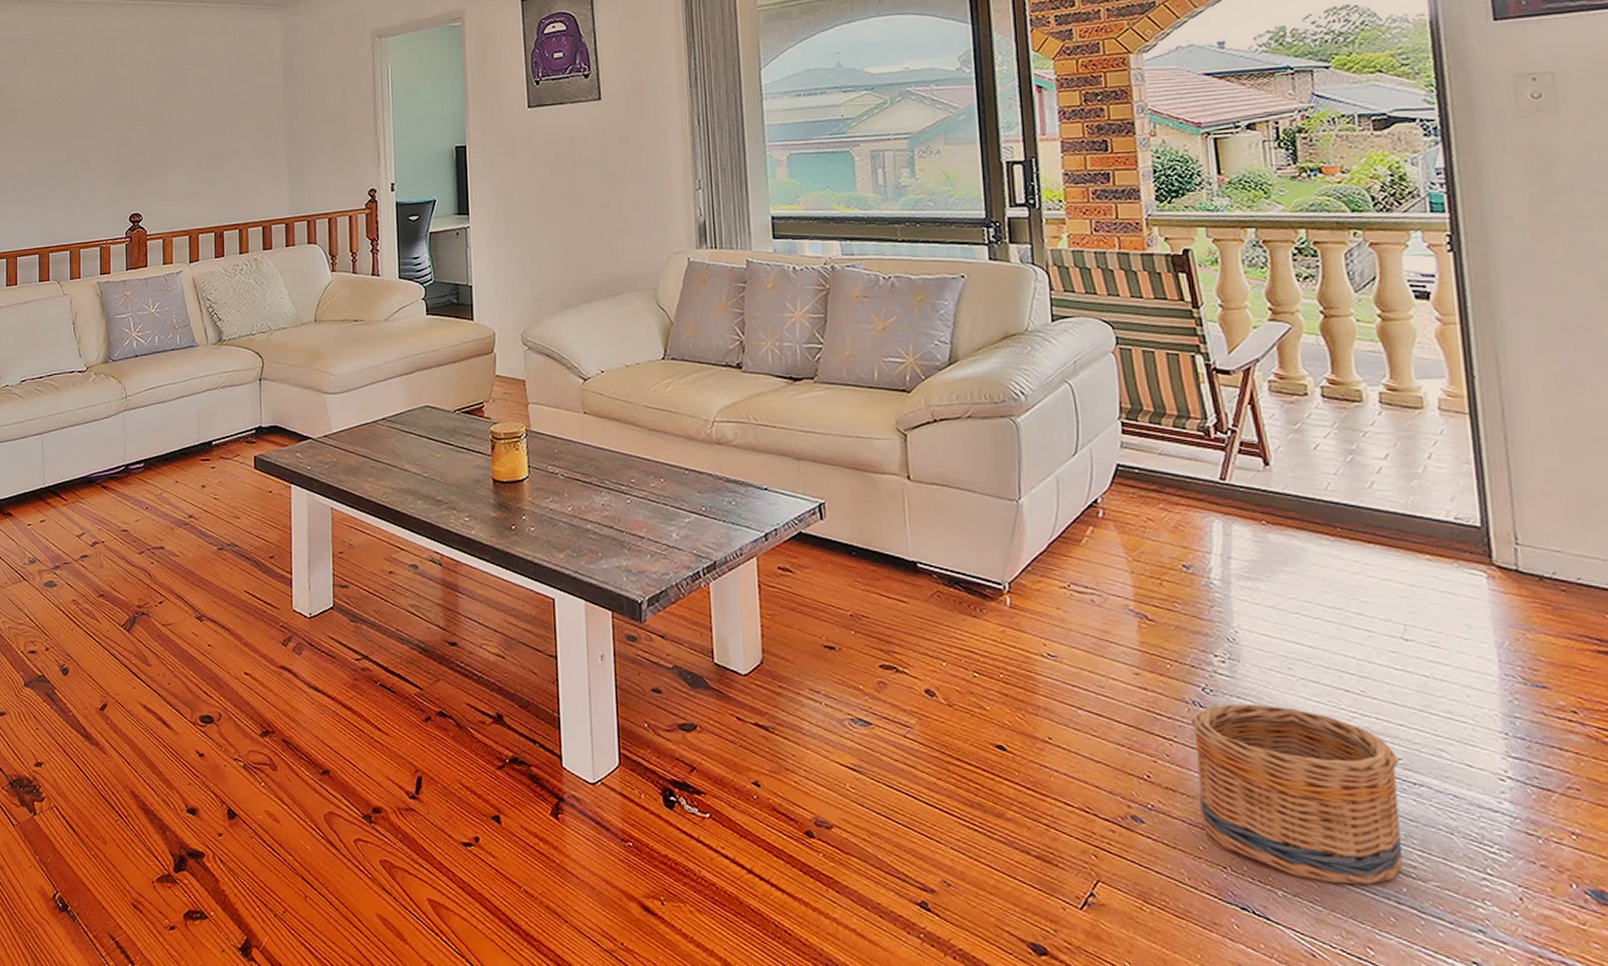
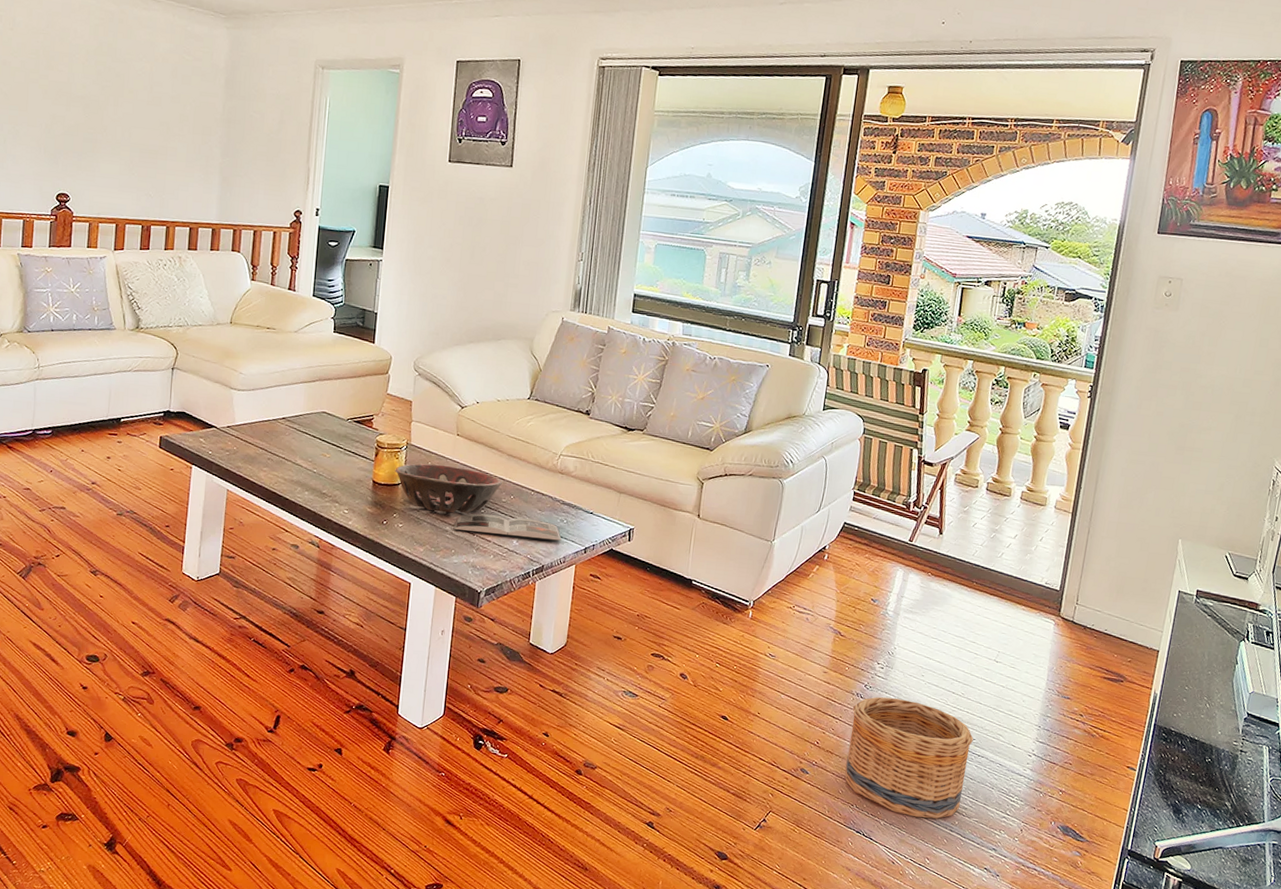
decorative bowl: none [516,450,648,508] -> present [395,463,503,513]
magazine: none [597,505,732,529] -> present [454,513,561,541]

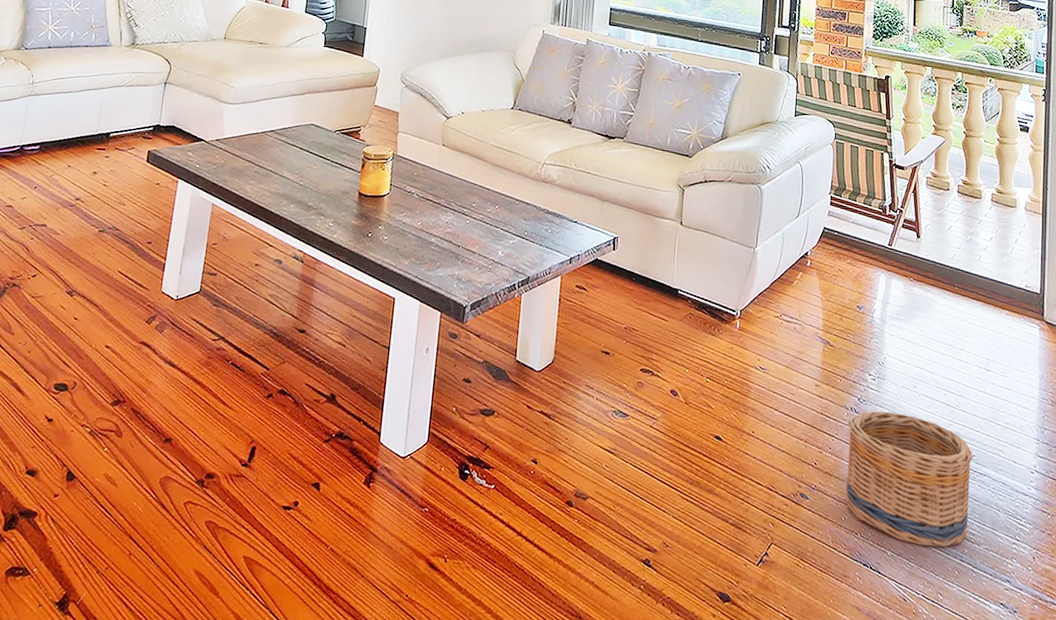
decorative bowl: present [395,463,503,513] -> none [381,174,488,225]
magazine: present [454,513,561,541] -> none [439,224,546,251]

